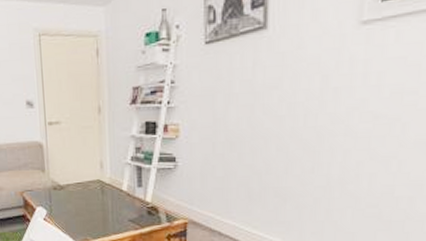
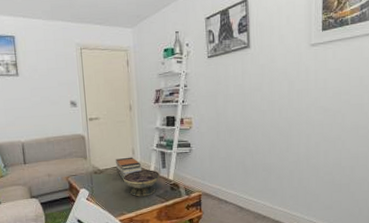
book stack: none [80,171,112,200] -> present [116,157,142,180]
decorative bowl: none [88,188,134,220] -> present [123,170,160,197]

